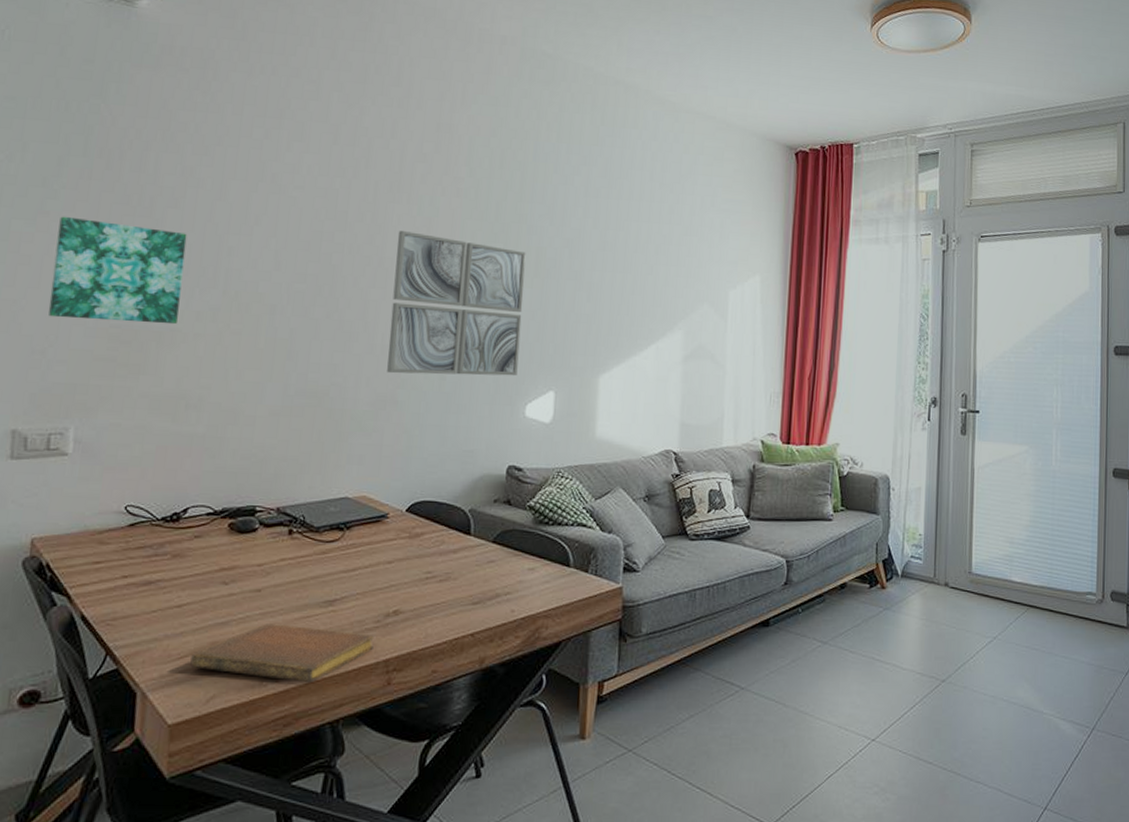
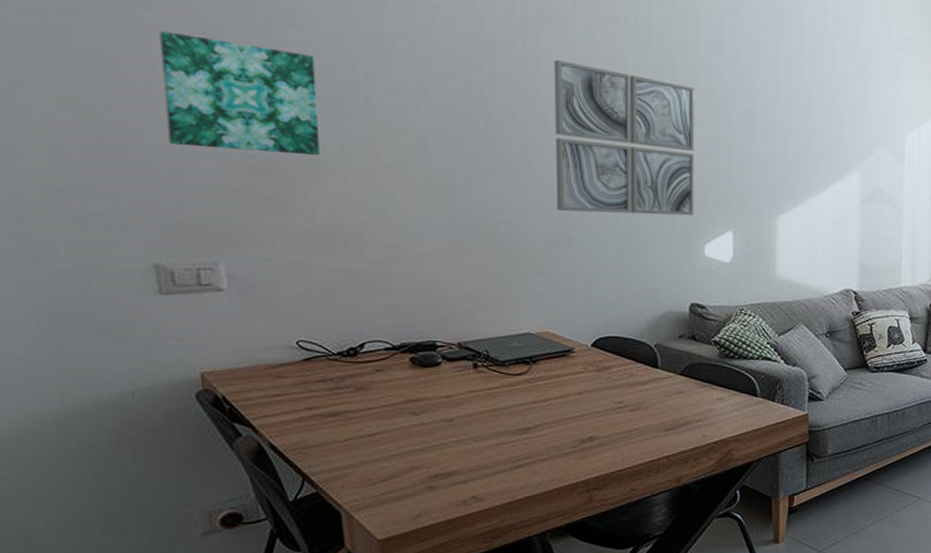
notebook: present [190,624,374,683] -> none [391,450,572,502]

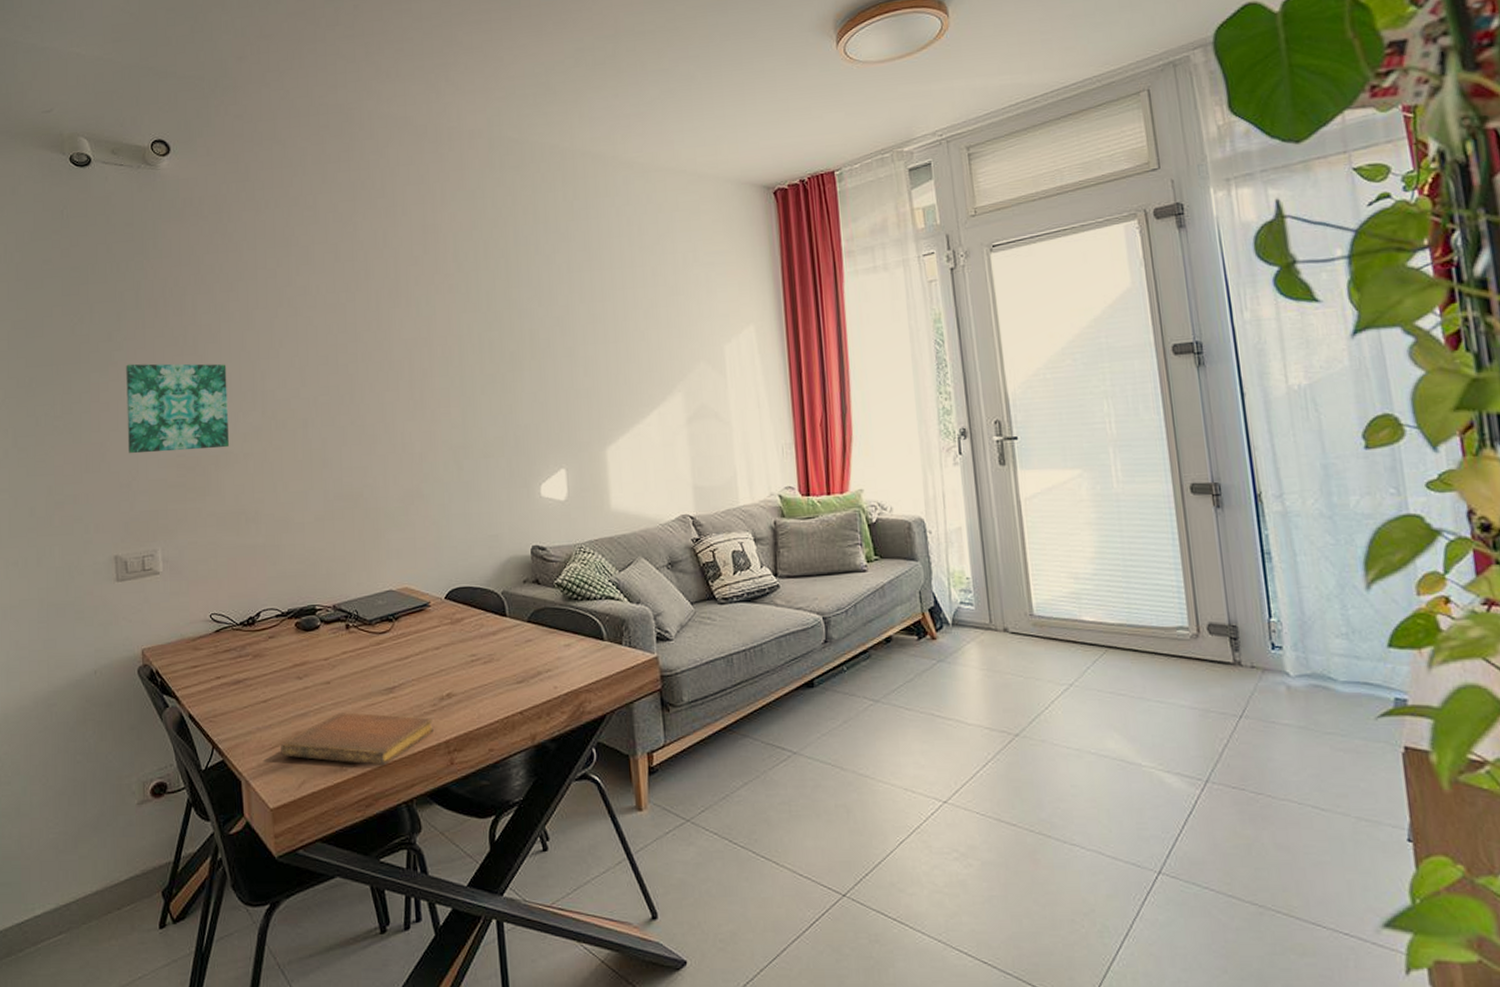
notebook: none [391,450,572,502] -> present [281,712,434,766]
wall art: present [553,59,695,216] -> none [402,332,528,470]

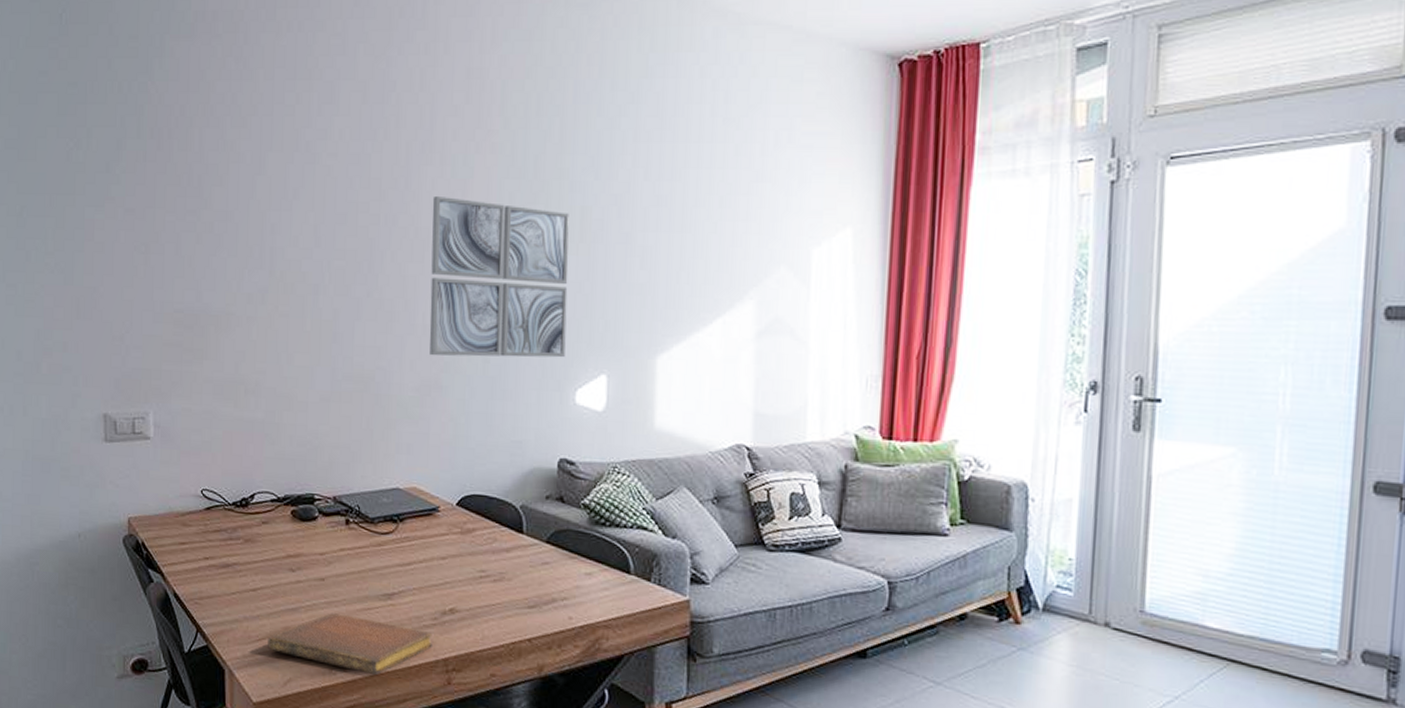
wall art: present [126,363,229,454] -> none [122,201,233,308]
wall art: none [402,332,528,470] -> present [429,195,569,358]

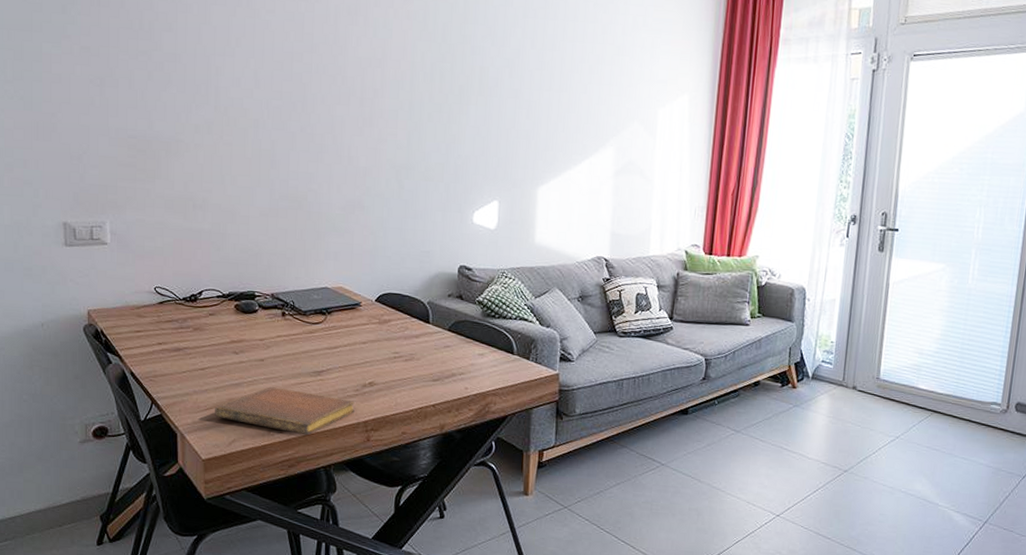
wall art: present [429,195,569,358] -> none [354,51,471,187]

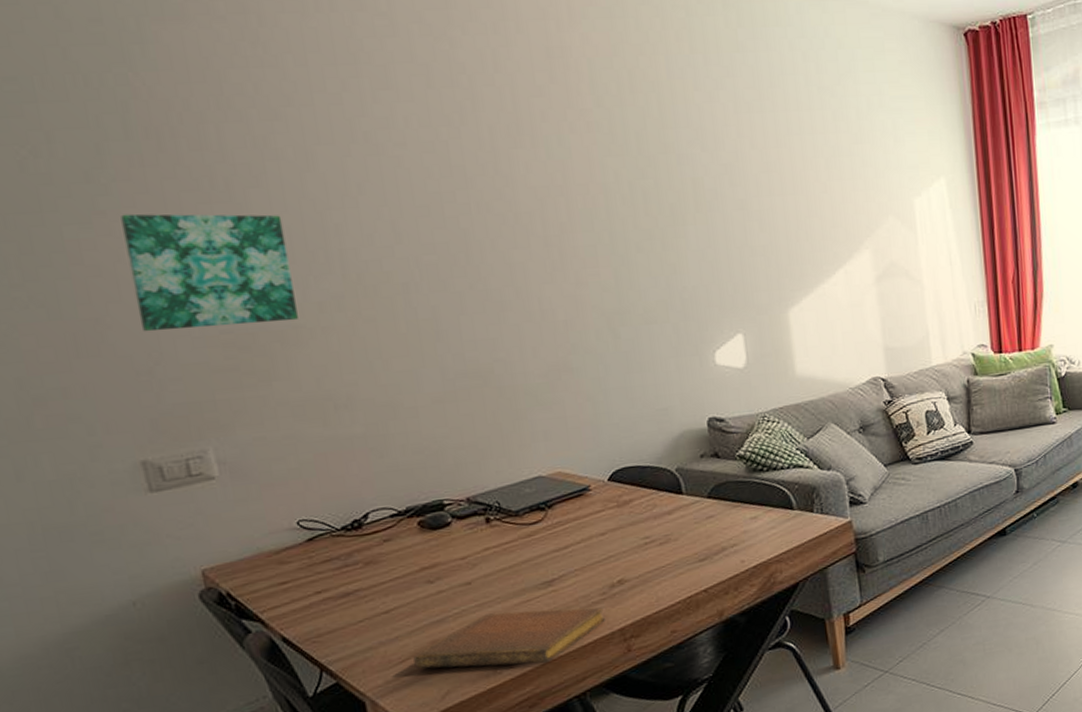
wall art: none [79,39,182,136] -> present [121,213,298,332]

